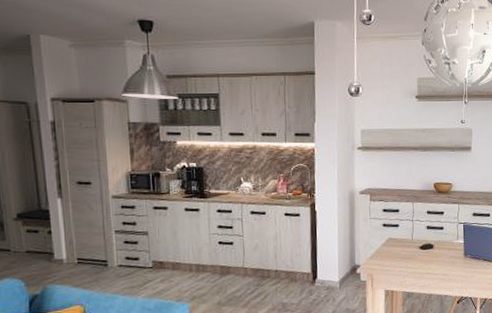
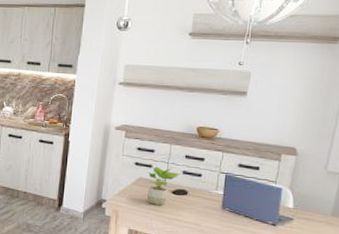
potted plant: none [395,224,425,263] -> present [147,165,180,205]

